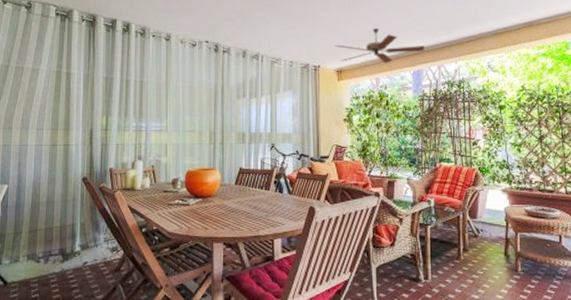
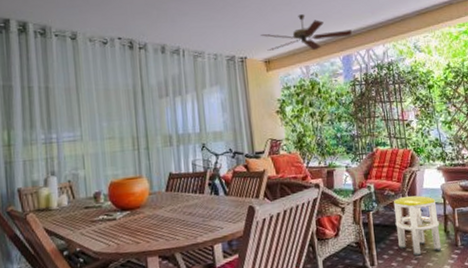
stool: none [452,215,500,276] -> present [393,195,442,256]

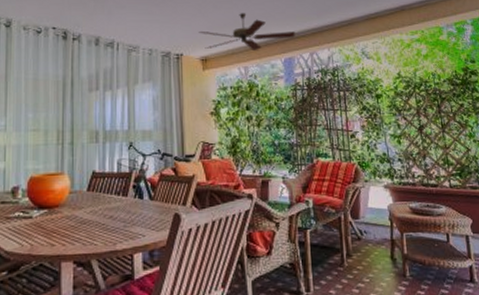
stool: present [393,195,442,256] -> none [333,215,388,285]

